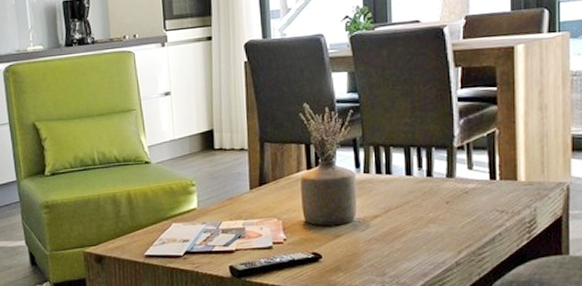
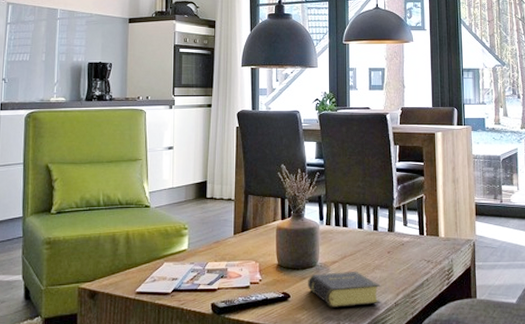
book: none [343,227,437,269] -> present [308,272,381,308]

